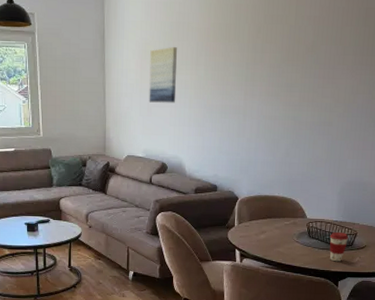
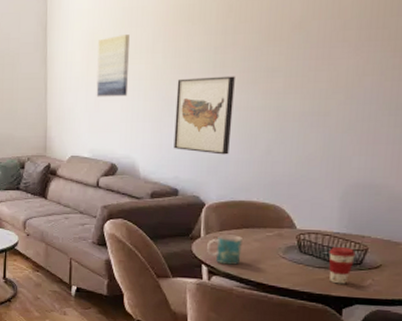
wall art: none [213,89,262,157] -> present [173,76,235,155]
mug: none [240,223,267,249] -> present [207,234,242,265]

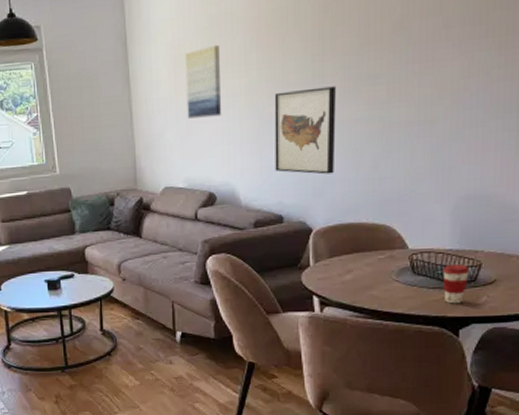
mug: present [207,234,242,265] -> none [317,261,353,294]

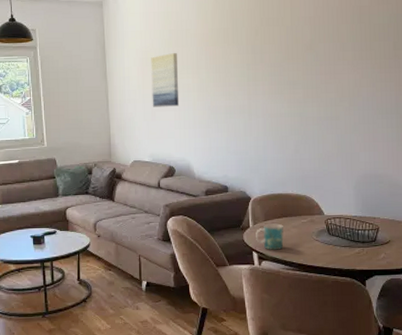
wall art: present [274,86,336,175] -> none [219,88,267,155]
mug: none [317,261,353,294] -> present [256,223,284,250]
coffee cup: present [442,265,469,304] -> none [350,228,370,259]

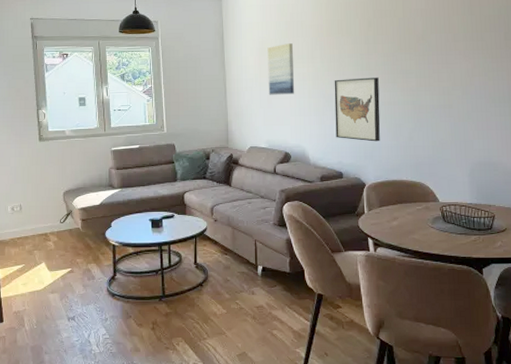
wall art: none [219,88,267,155] -> present [334,77,380,142]
mug: present [256,223,284,250] -> none [371,210,399,237]

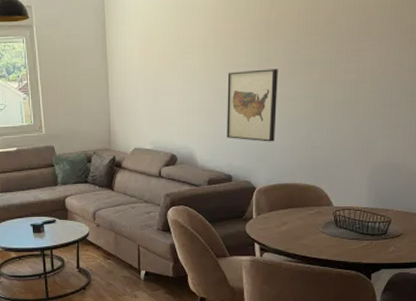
wall art: present [267,43,295,95] -> none [154,30,184,91]

